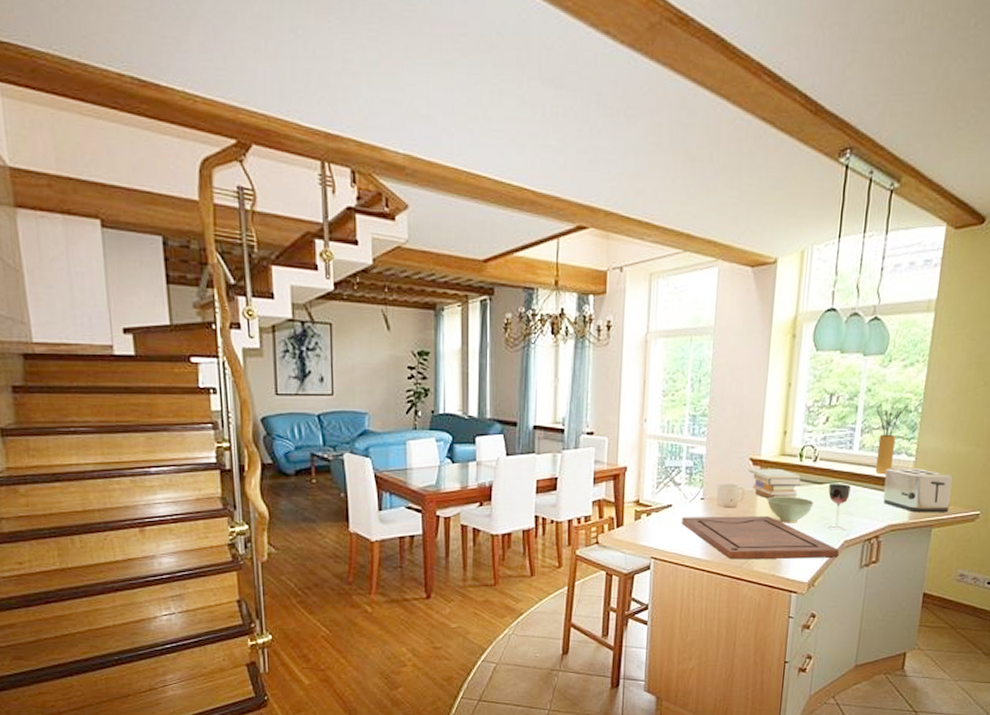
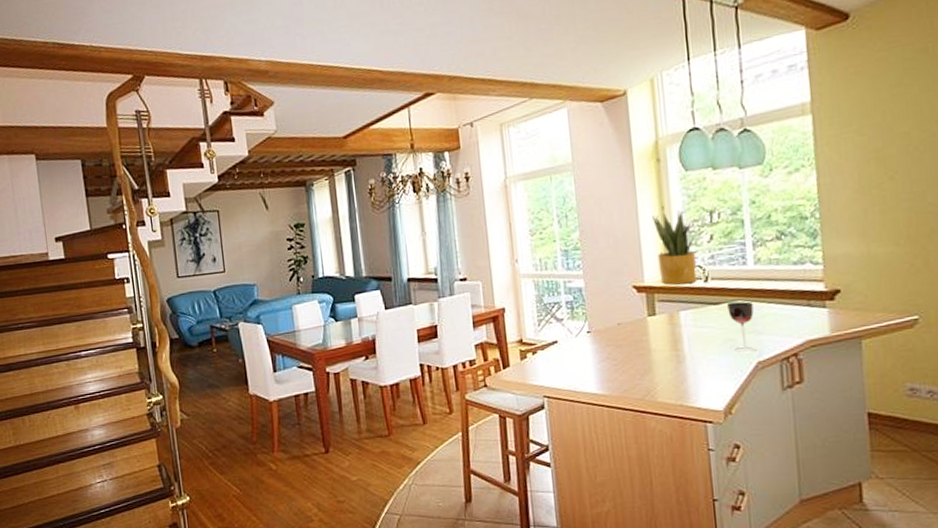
cutting board: present [681,516,840,560] -> none [570,343,755,392]
mug: present [716,484,745,508] -> none [602,313,634,339]
books: present [748,468,802,499] -> none [633,292,695,326]
bowl: present [767,496,814,523] -> none [660,320,714,349]
planter: none [775,389,817,461] -> present [653,210,699,285]
vase: present [875,401,910,475] -> none [764,207,804,288]
toaster: present [883,468,953,513] -> none [791,276,878,325]

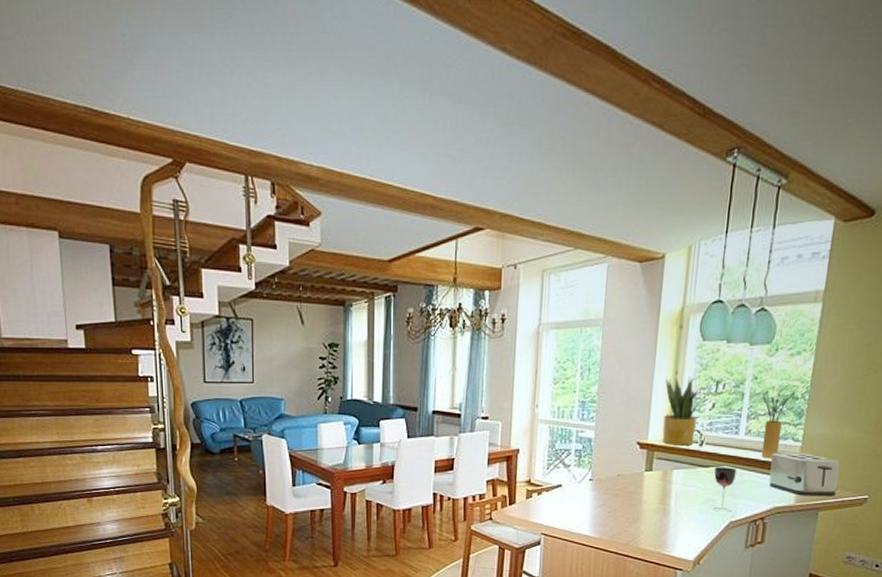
vase: none [764,207,804,288] -> present [761,388,797,459]
toaster: none [791,276,878,325] -> present [769,453,841,497]

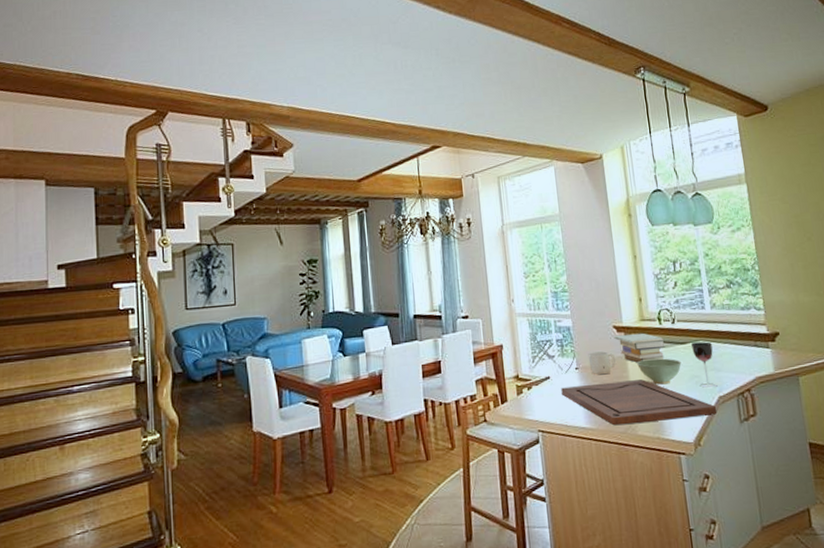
cutting board: none [571,496,725,538] -> present [561,379,718,426]
mug: none [604,466,632,489] -> present [588,351,616,375]
books: none [635,451,688,481] -> present [613,332,665,363]
bowl: none [653,478,700,504] -> present [637,358,682,385]
planter: present [662,377,704,446] -> none [627,259,666,326]
vase: present [761,388,797,459] -> none [716,261,746,330]
toaster: present [769,453,841,497] -> none [740,320,810,363]

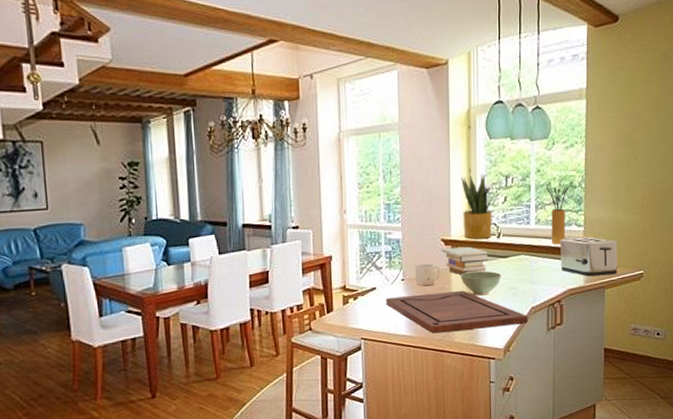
planter: none [627,259,666,326] -> present [461,173,496,240]
wineglass: present [691,342,718,389] -> none [513,256,532,300]
vase: none [716,261,746,330] -> present [545,178,574,245]
toaster: none [740,320,810,363] -> present [560,237,618,277]

